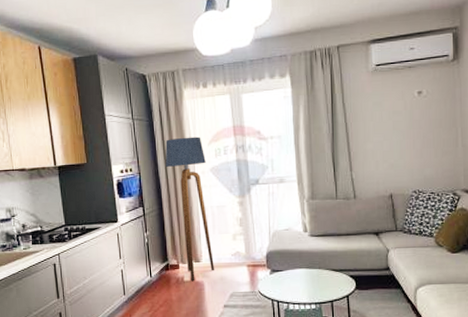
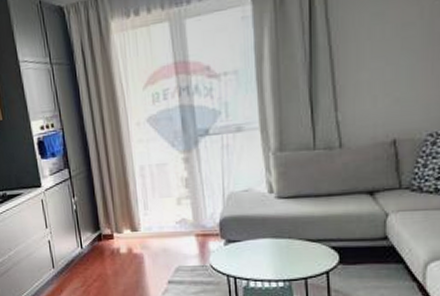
floor lamp: present [165,136,214,282] -> none [91,79,155,254]

